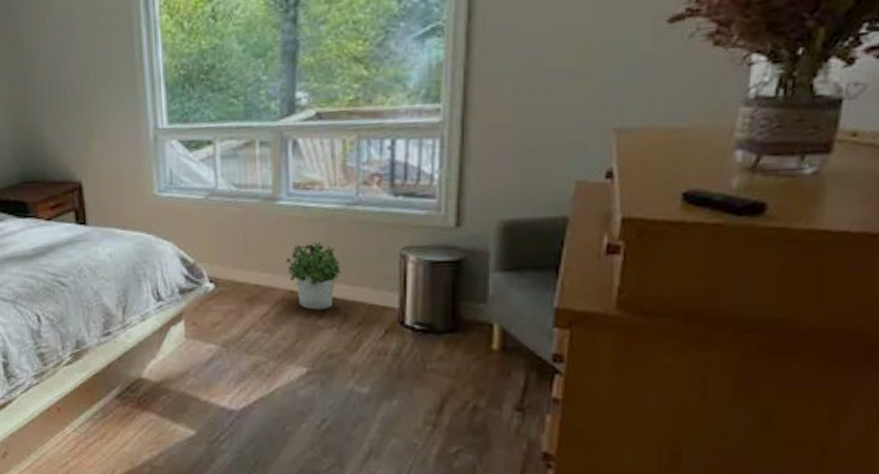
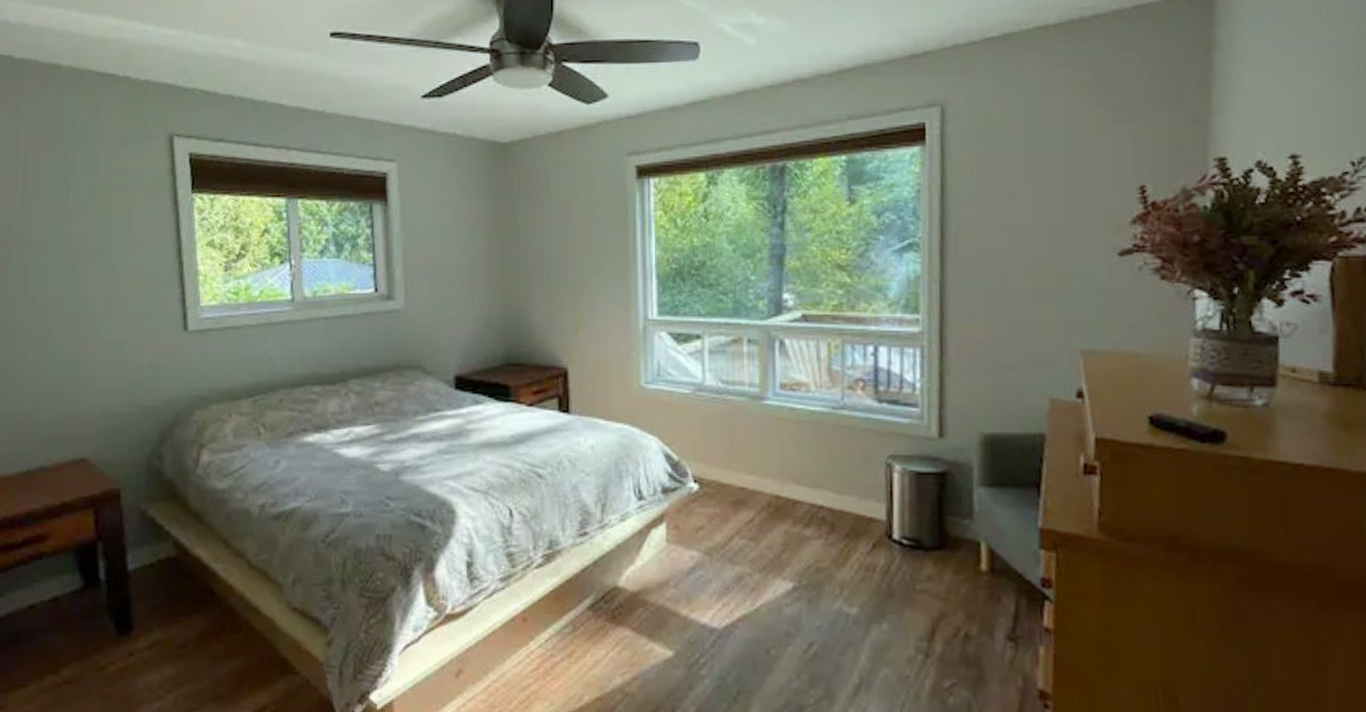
potted plant: present [286,241,342,310] -> none [772,445,828,519]

